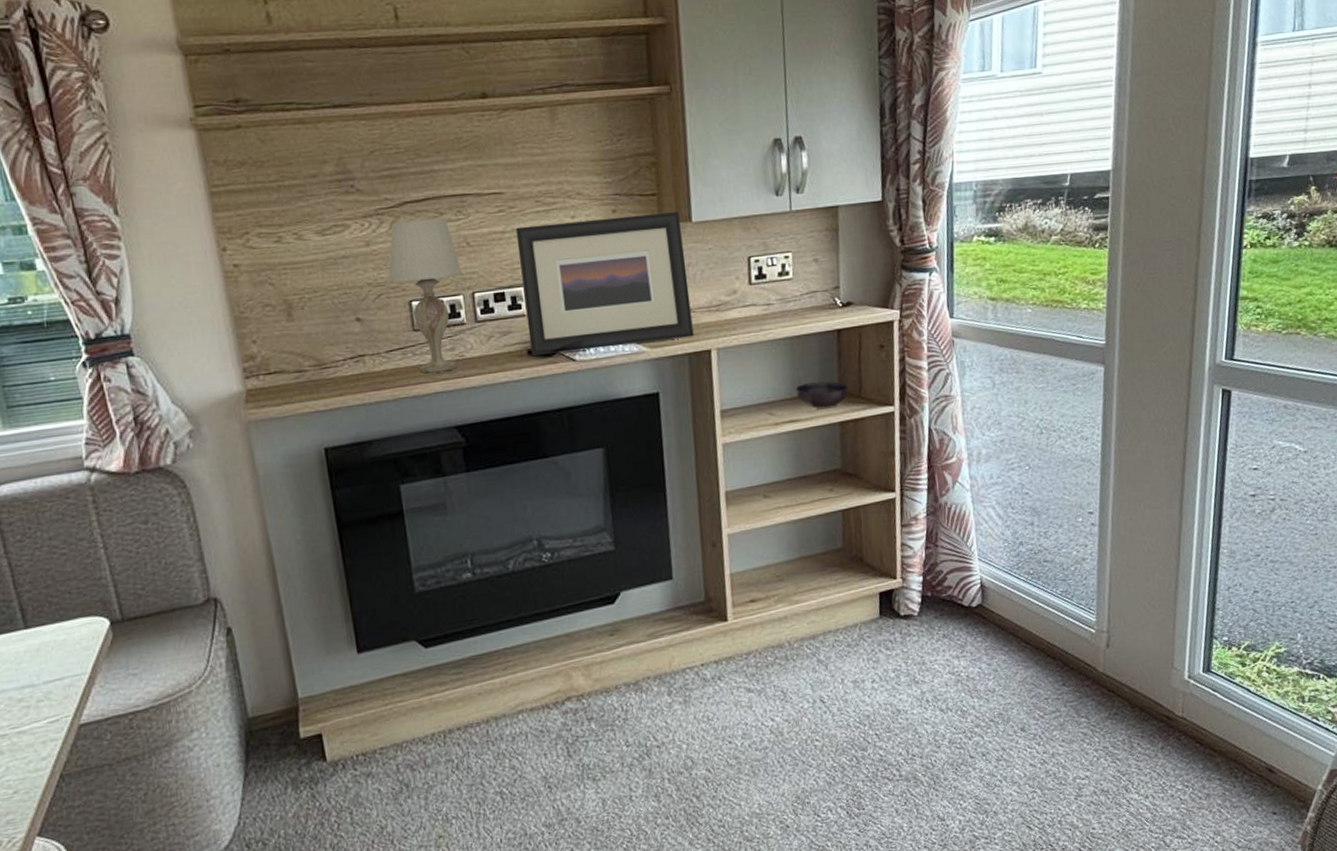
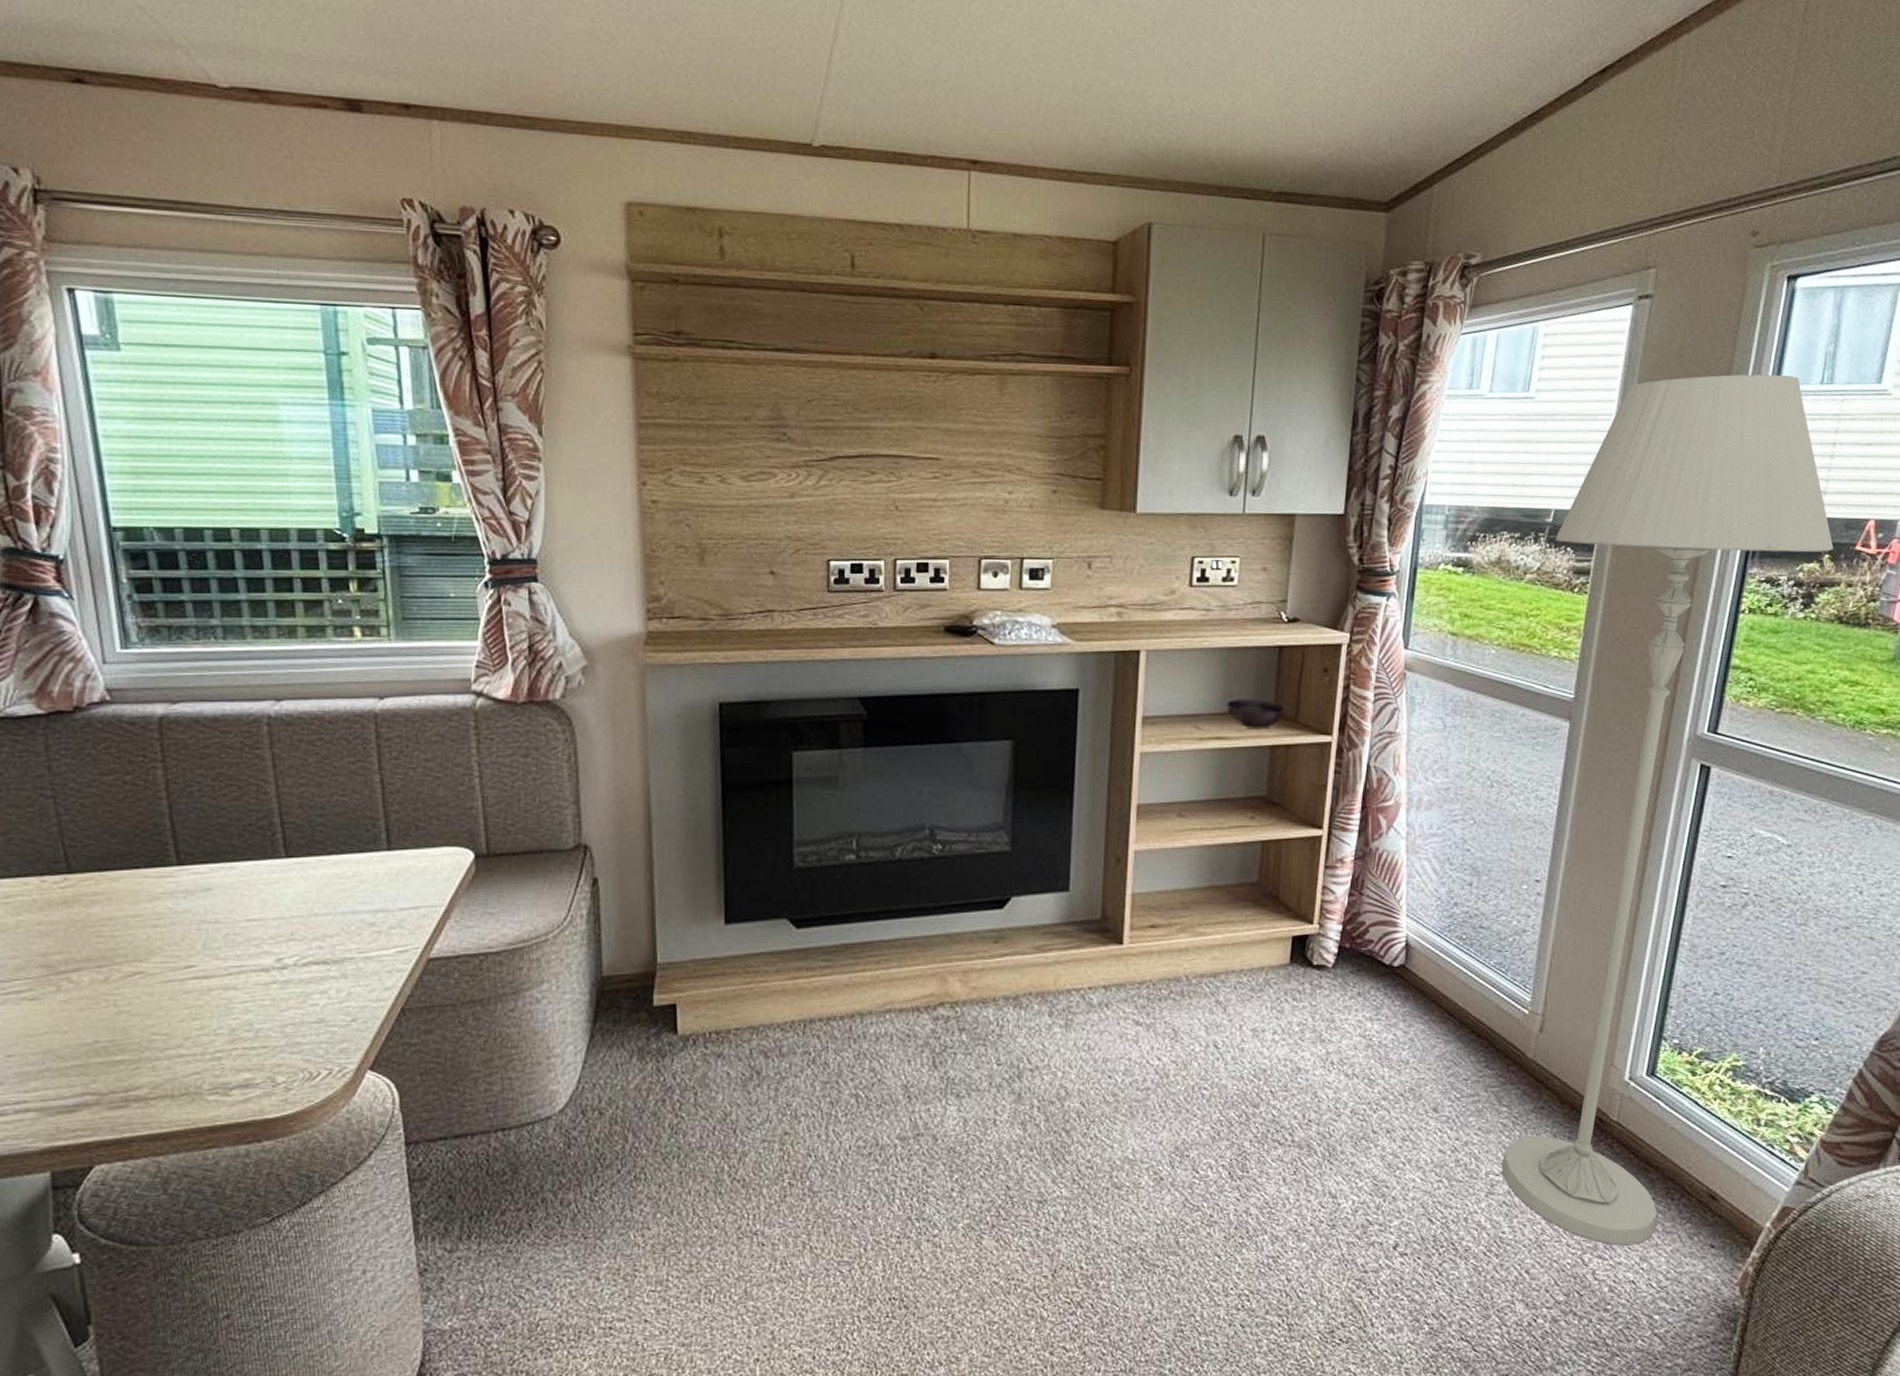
table lamp: present [389,218,462,374] -> none [809,476,886,638]
picture frame: present [515,212,694,357] -> none [947,496,1124,635]
floor lamp: none [1074,27,1319,825] -> present [1501,374,1834,1246]

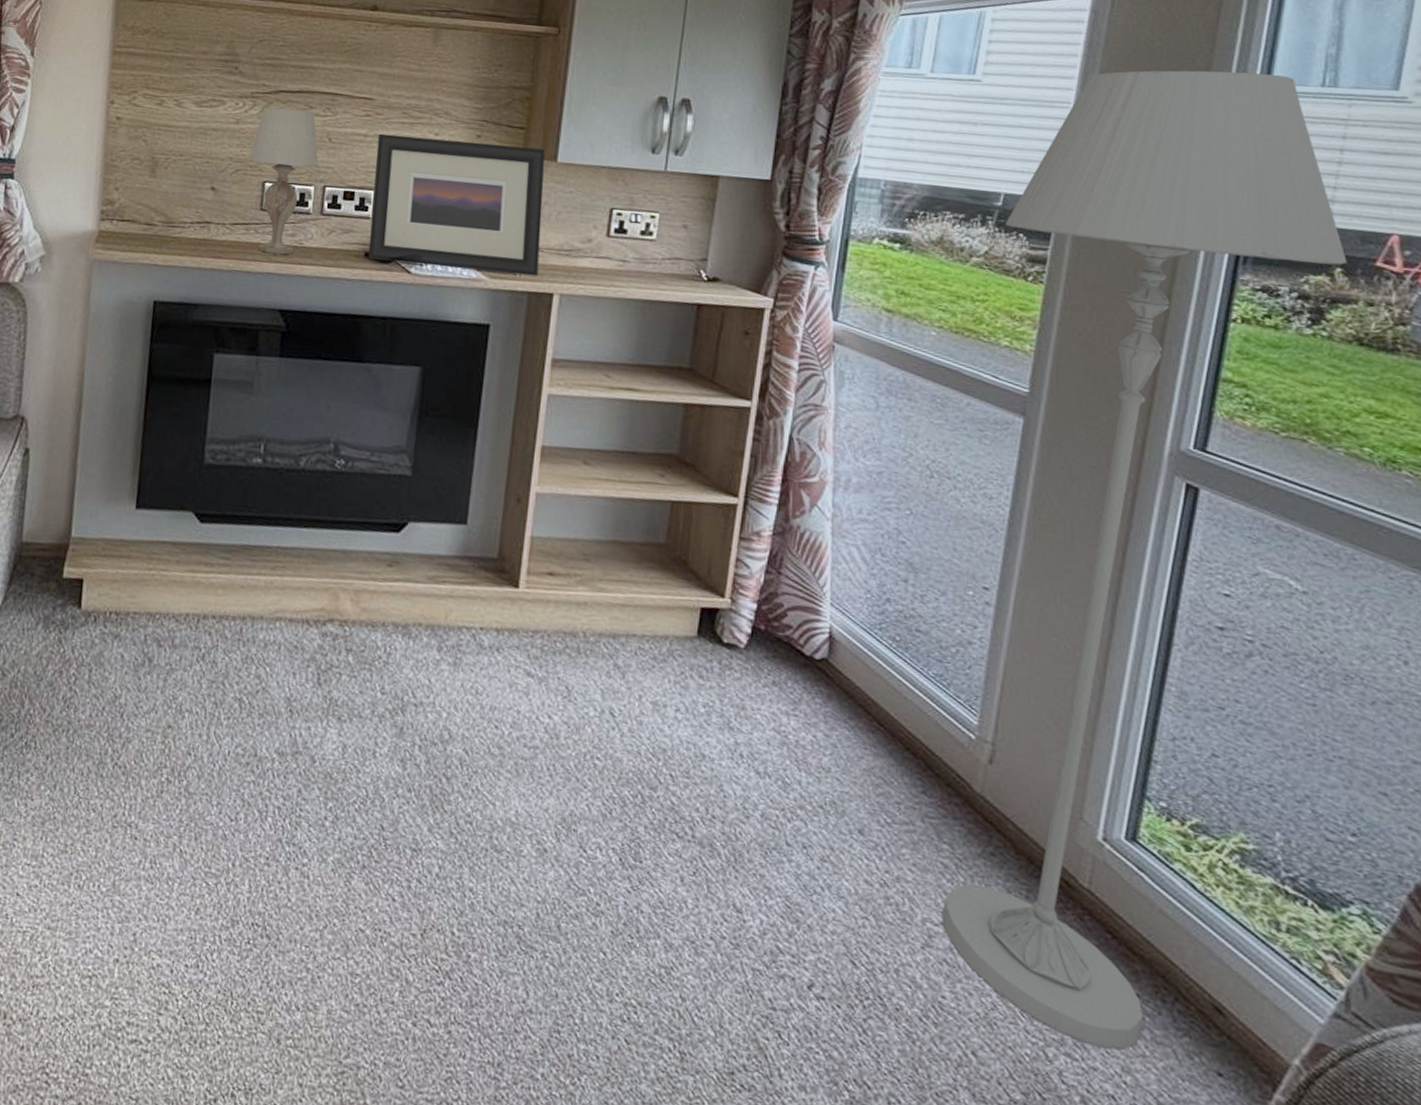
table lamp: none [809,476,886,638] -> present [249,107,319,255]
picture frame: none [947,496,1124,635] -> present [367,133,545,277]
bowl: present [1226,699,1284,730] -> none [639,352,700,386]

